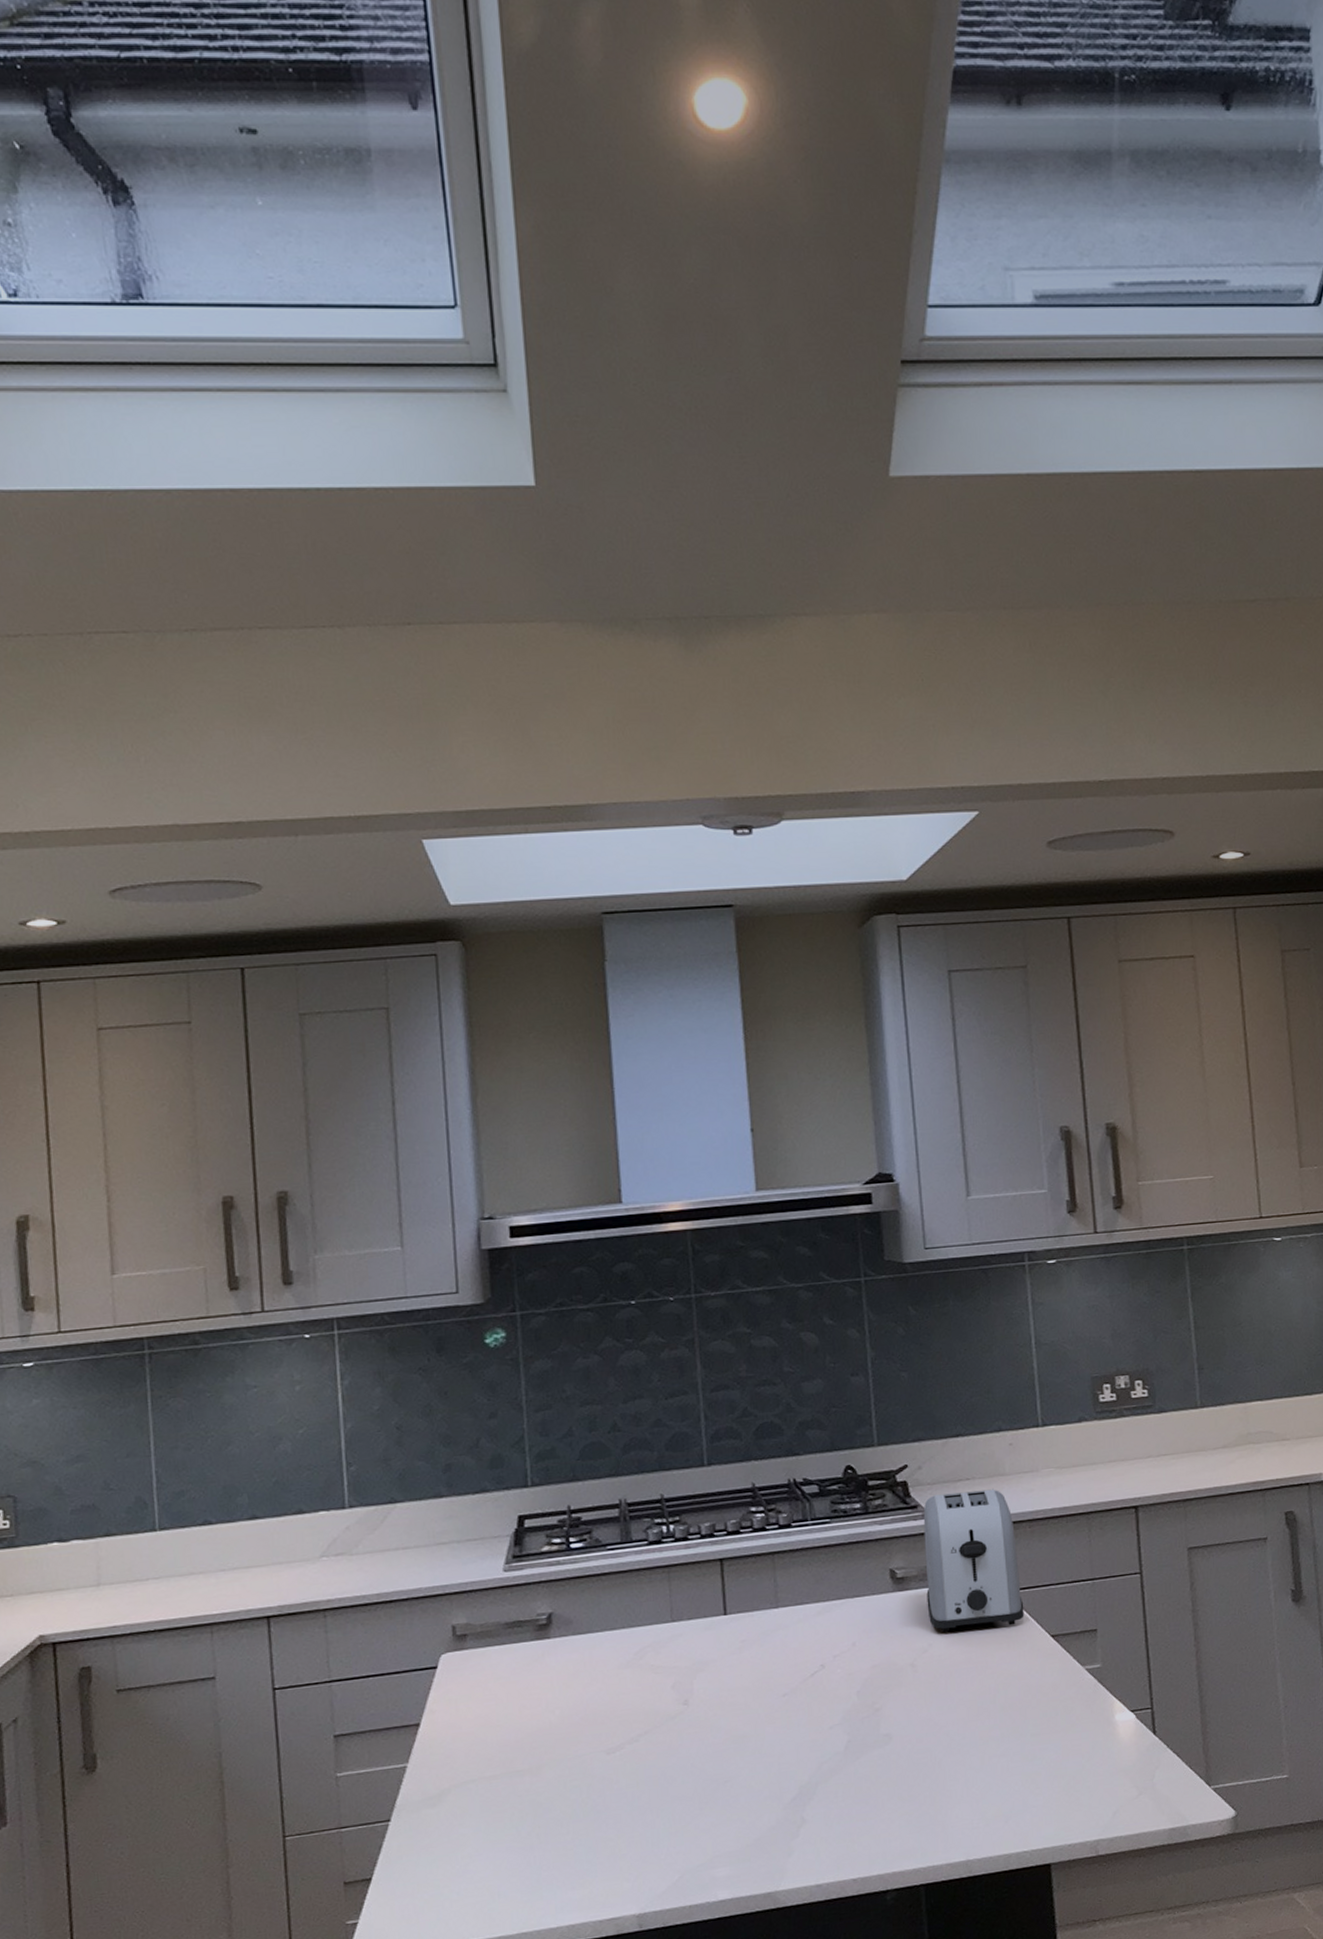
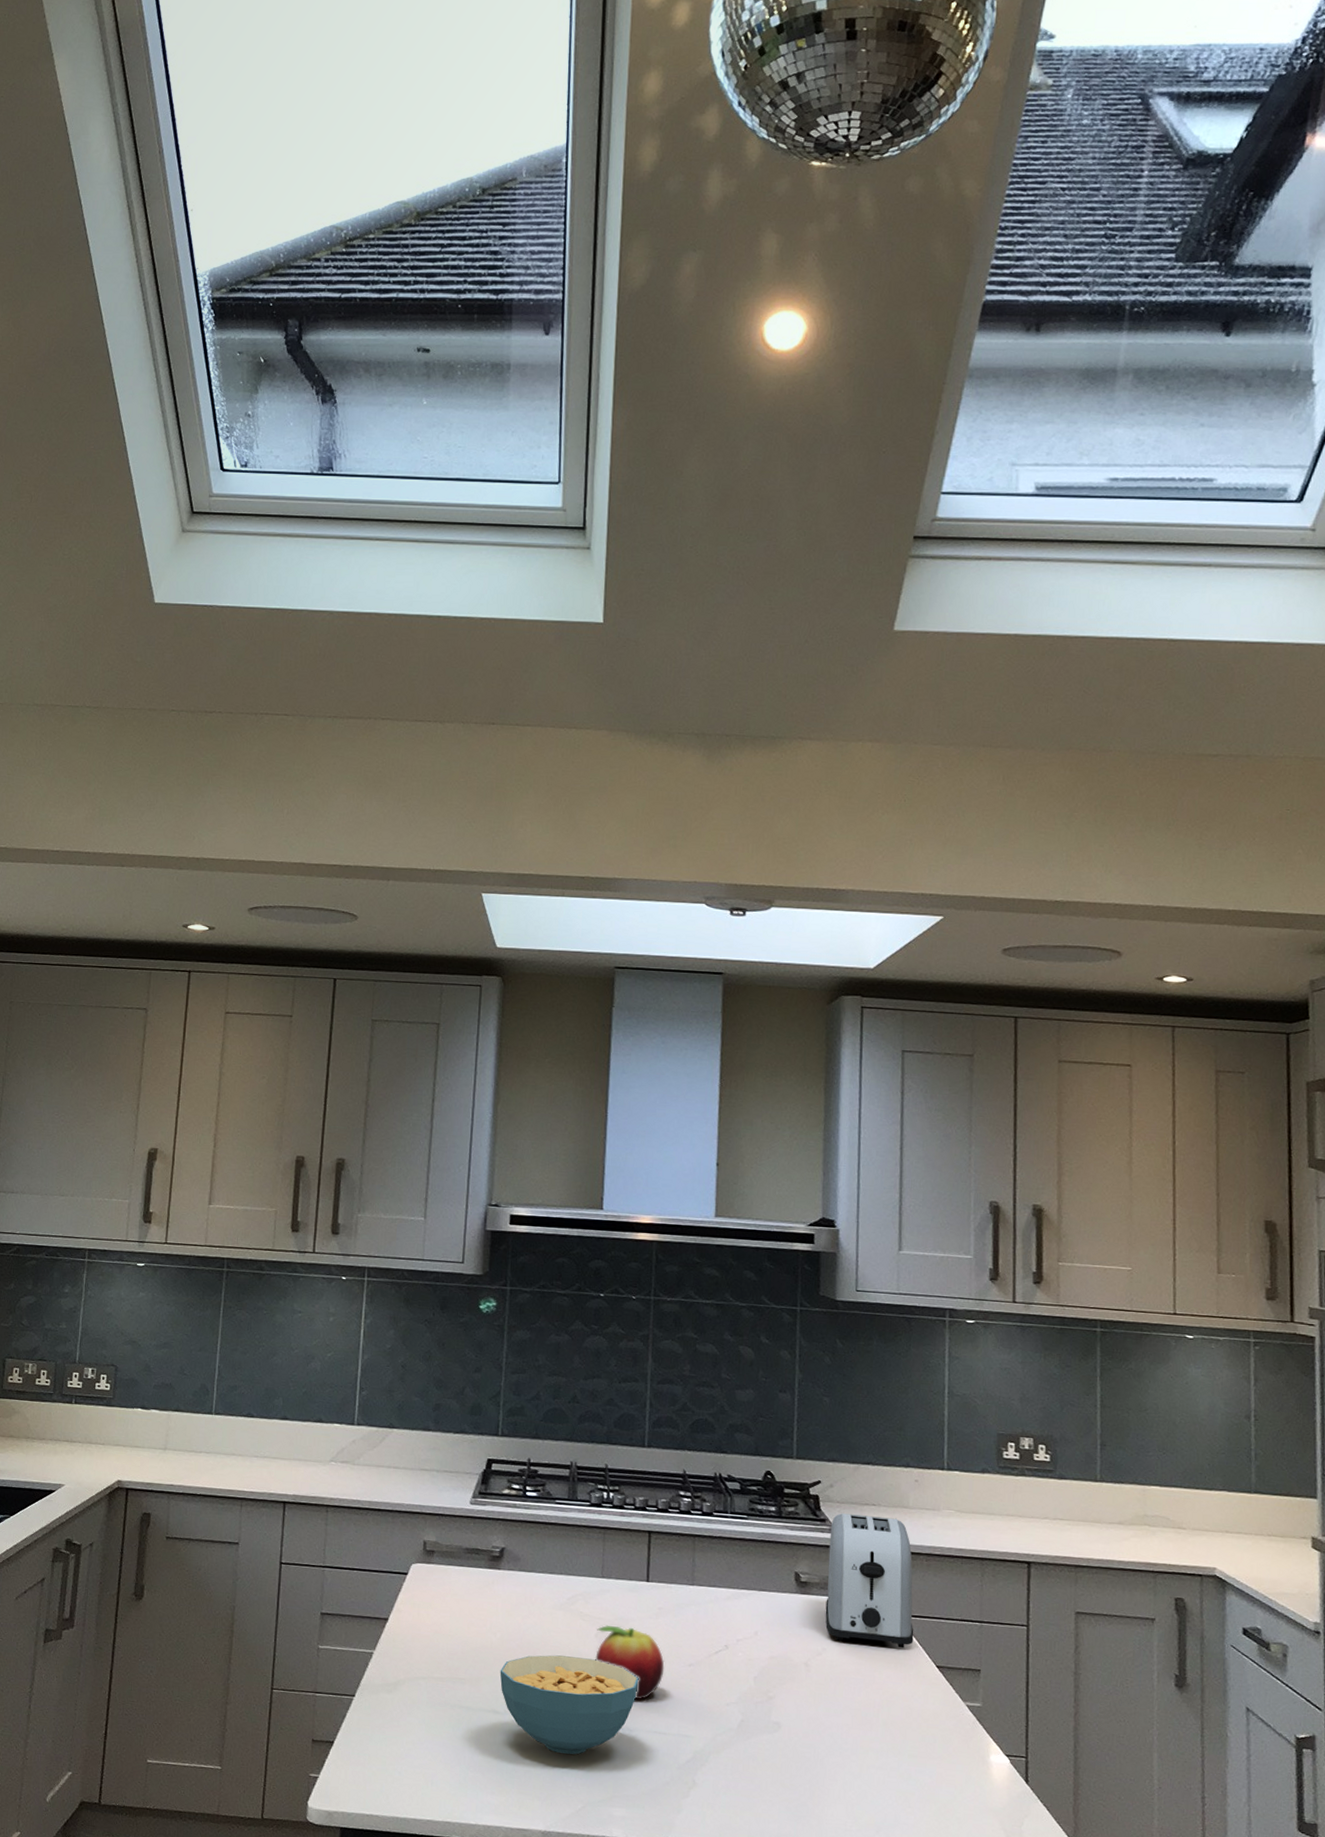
cereal bowl: none [564,1713,728,1826] -> present [499,1655,639,1755]
fruit: none [673,1669,756,1747] -> present [595,1624,665,1700]

